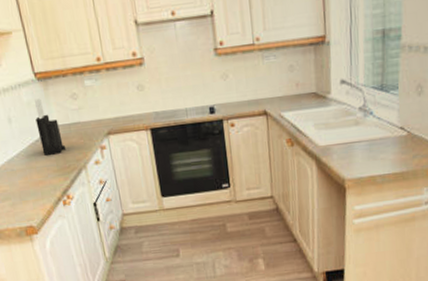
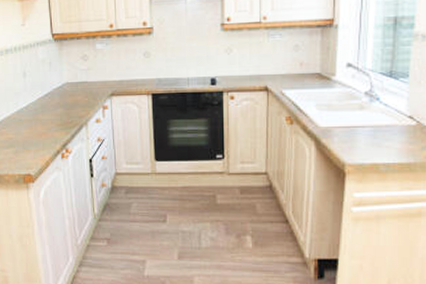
knife block: present [34,97,67,156] -> none [47,56,71,109]

